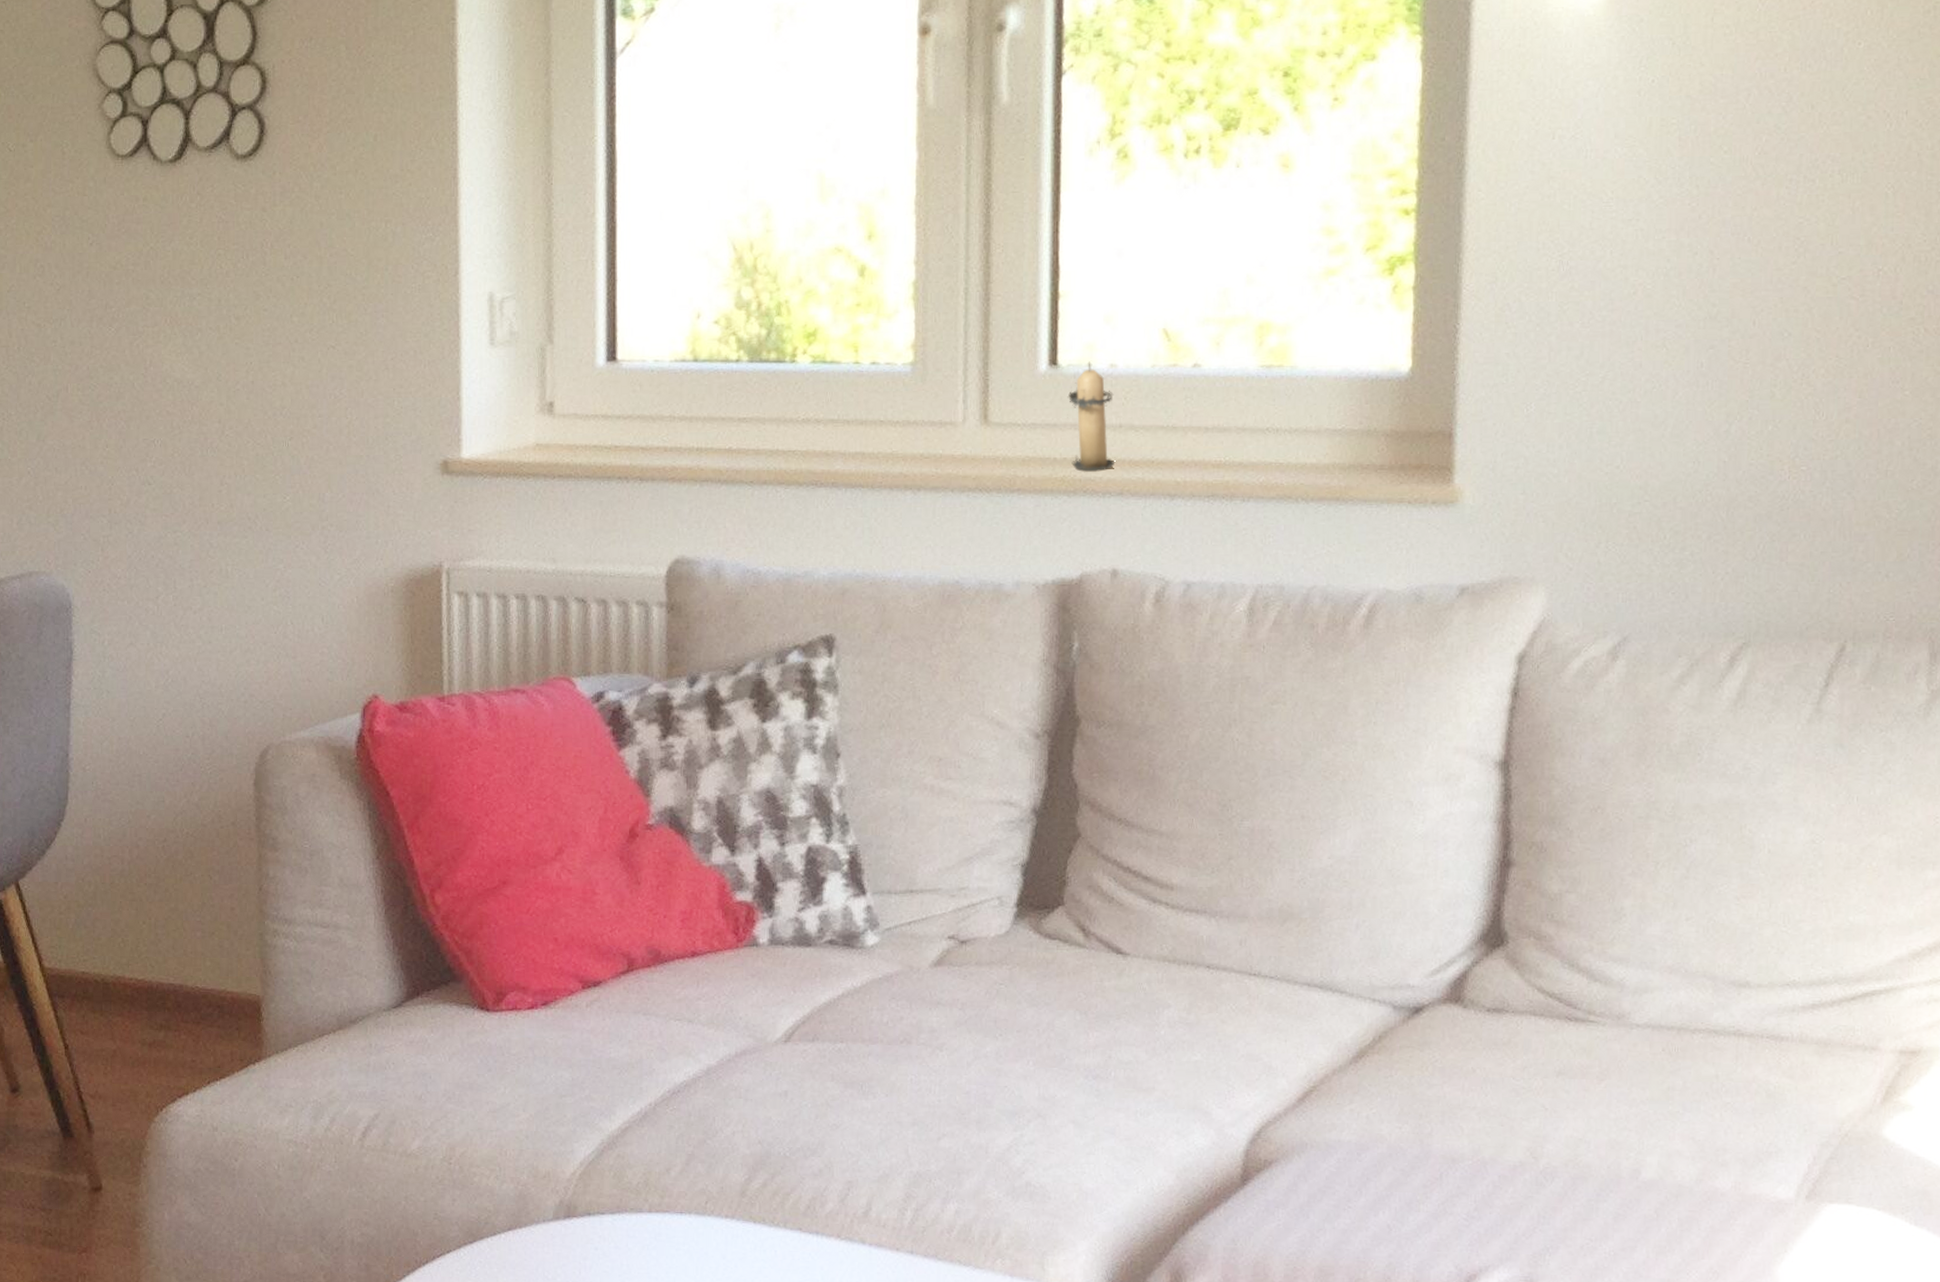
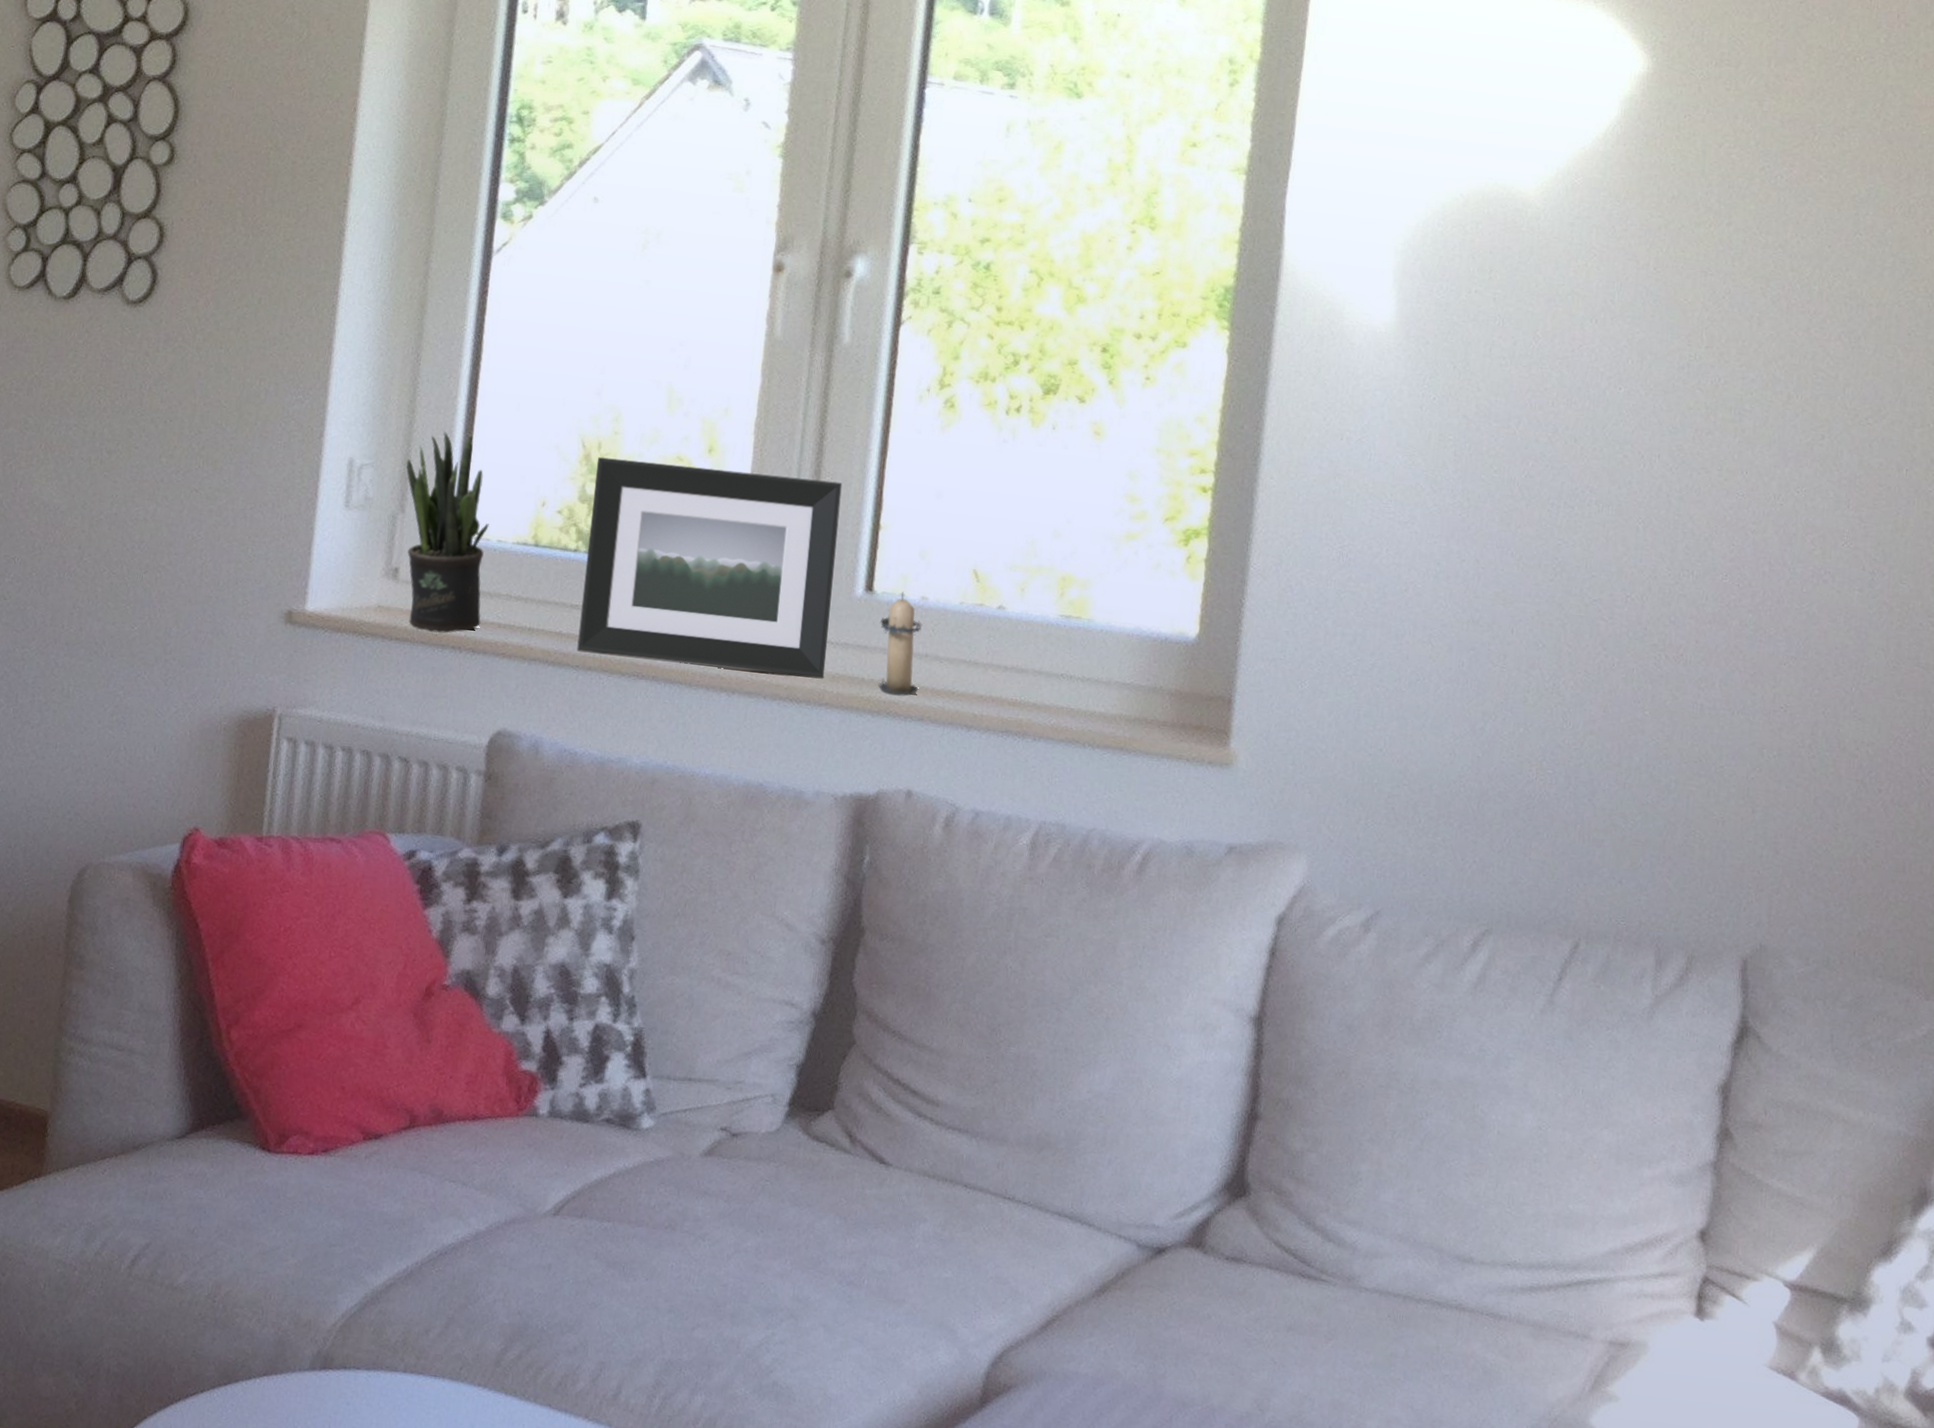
potted plant: none [549,252,646,465] -> present [406,432,489,634]
picture frame: none [749,253,1015,467] -> present [577,457,843,679]

